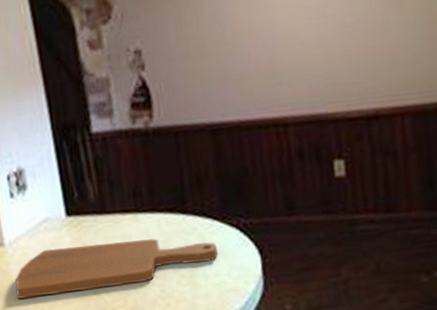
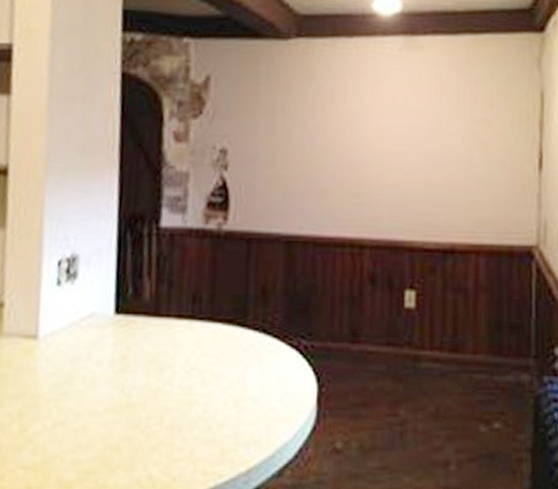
cutting board: present [15,239,218,299] -> none [39,349,272,403]

